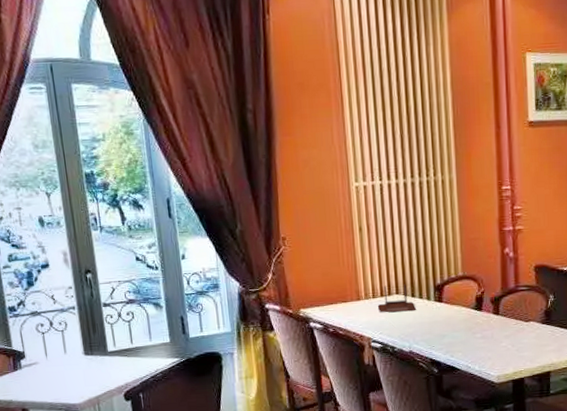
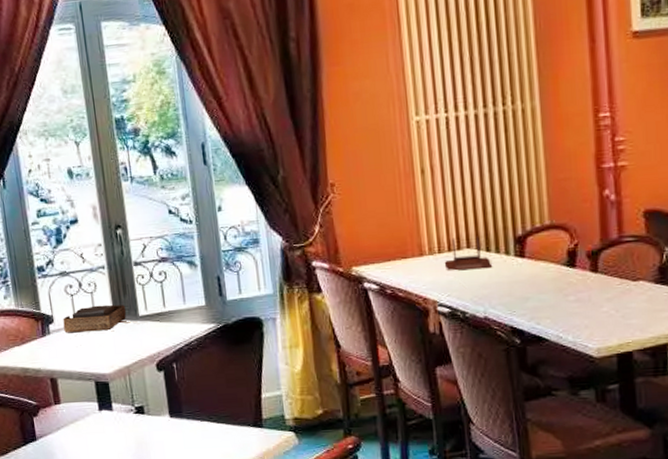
napkin holder: none [34,341,96,368] -> present [63,304,127,333]

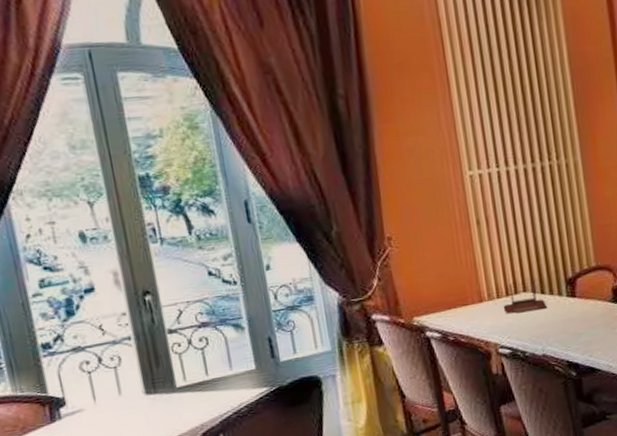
napkin holder: present [63,304,127,333] -> none [78,377,161,416]

